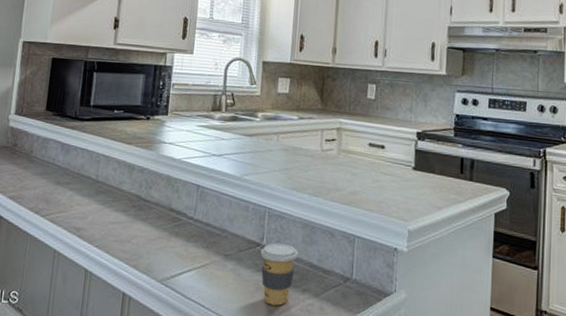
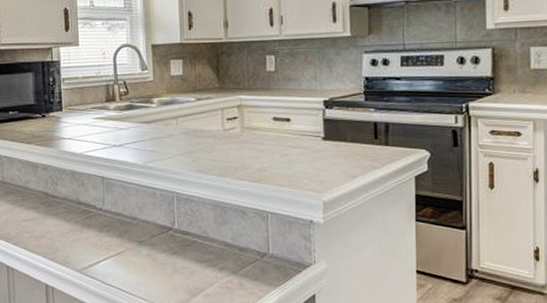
coffee cup: present [260,243,298,306] -> none [173,226,211,285]

